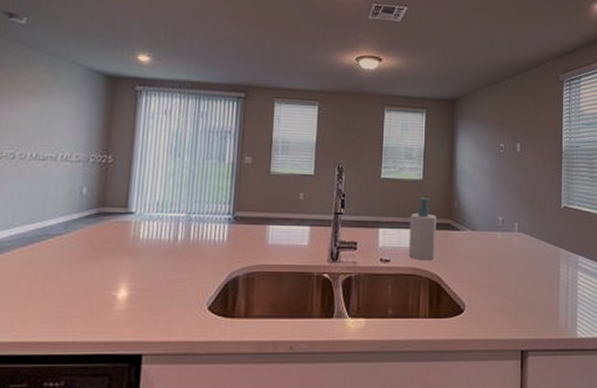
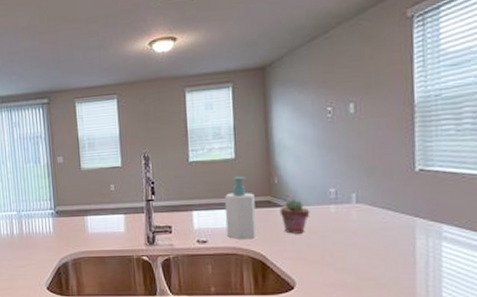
potted succulent: none [456,224,482,257] -> present [279,199,310,234]

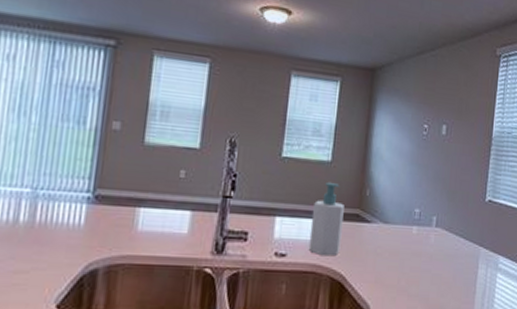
potted succulent: present [279,199,310,234] -> none [366,215,395,254]

